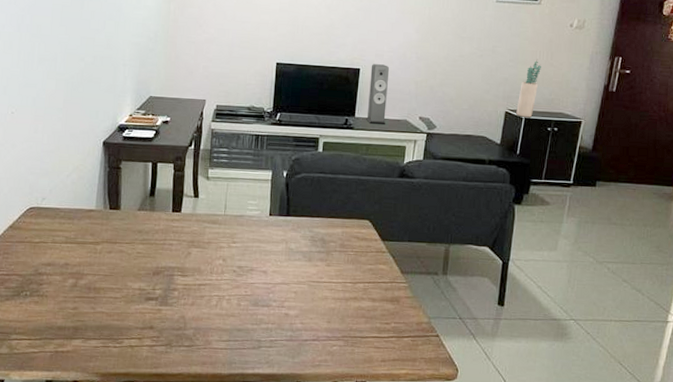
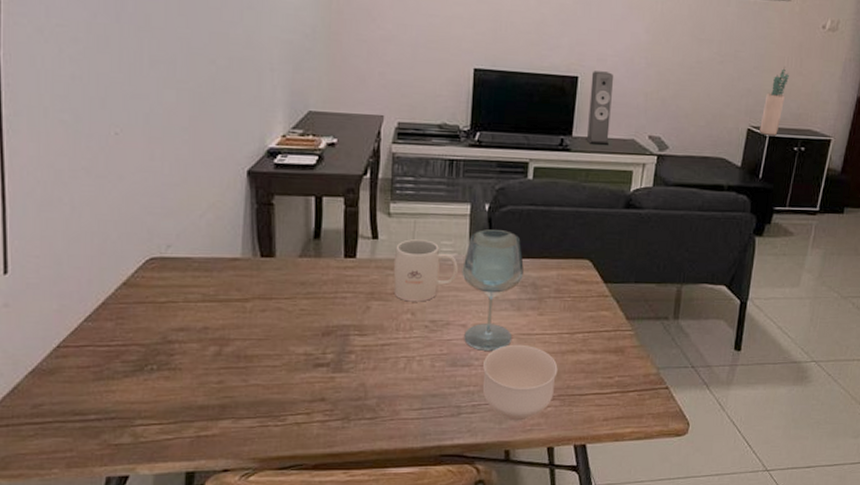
mug: none [209,199,261,251] -> present [393,239,458,302]
wine glass: none [264,192,315,295] -> present [462,229,525,351]
bowl: none [279,290,342,357] -> present [482,344,558,421]

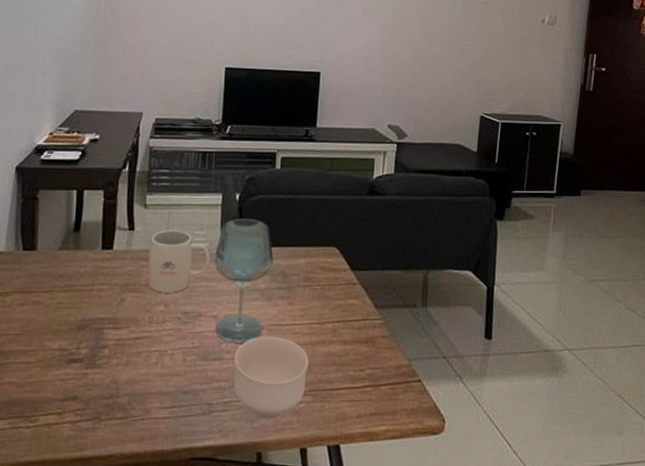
speaker: present [586,71,614,146] -> none [329,66,353,136]
vase: present [759,67,789,135] -> none [492,58,515,122]

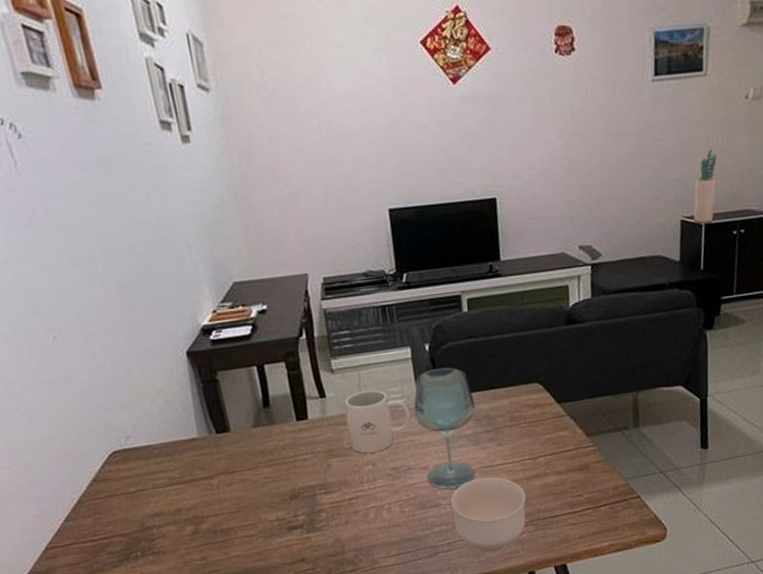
vase: none [492,58,515,122] -> present [693,148,717,224]

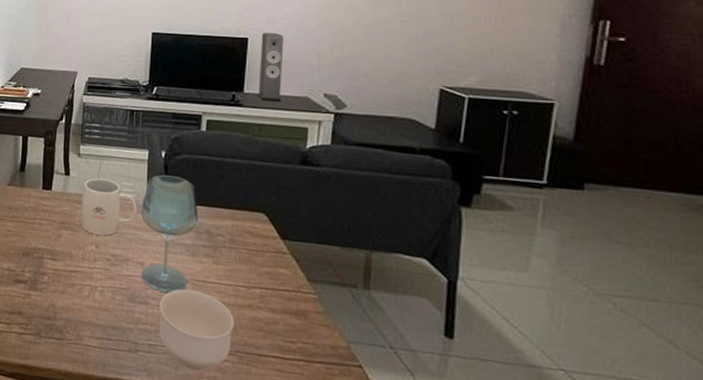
speaker: none [509,187,539,267] -> present [257,32,285,103]
vase: present [693,148,717,224] -> none [455,25,488,97]

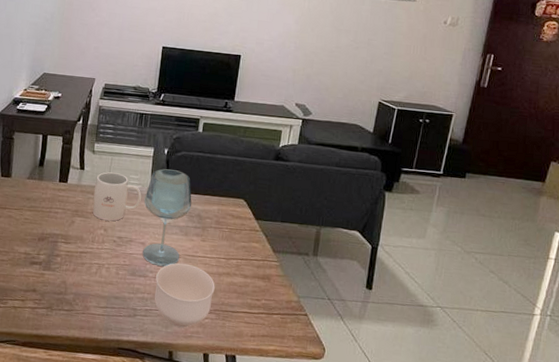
speaker: present [257,32,285,103] -> none [245,51,269,110]

